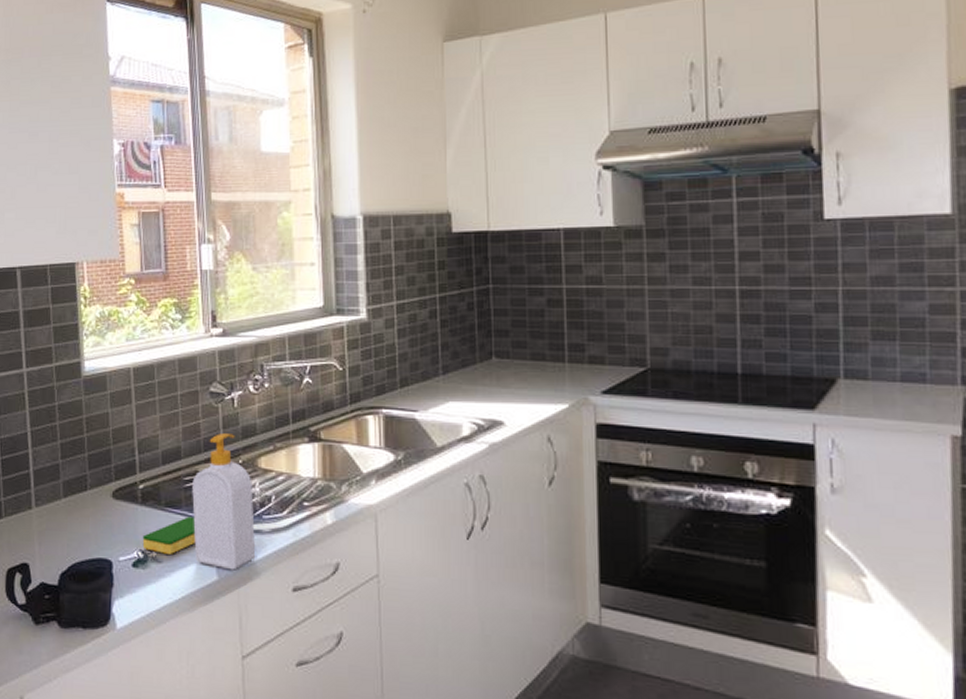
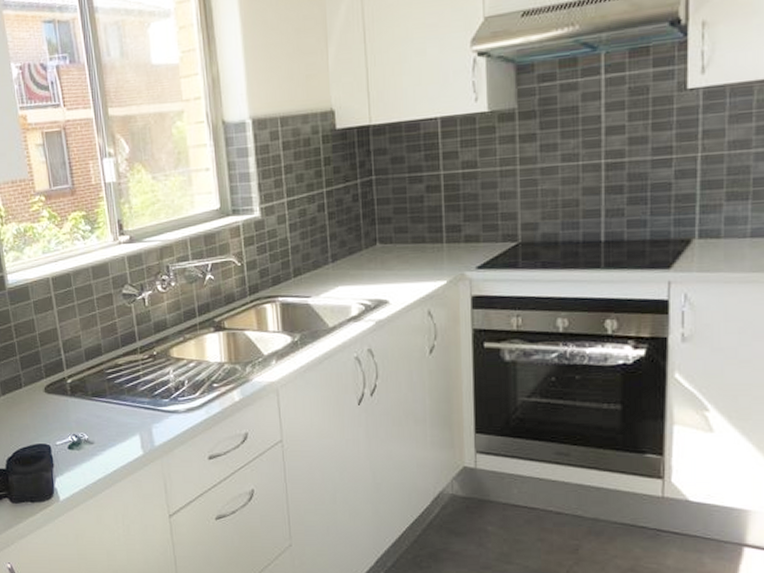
dish sponge: present [142,516,196,554] -> none [74,403,121,436]
soap bottle: present [192,433,256,570] -> none [114,329,175,446]

